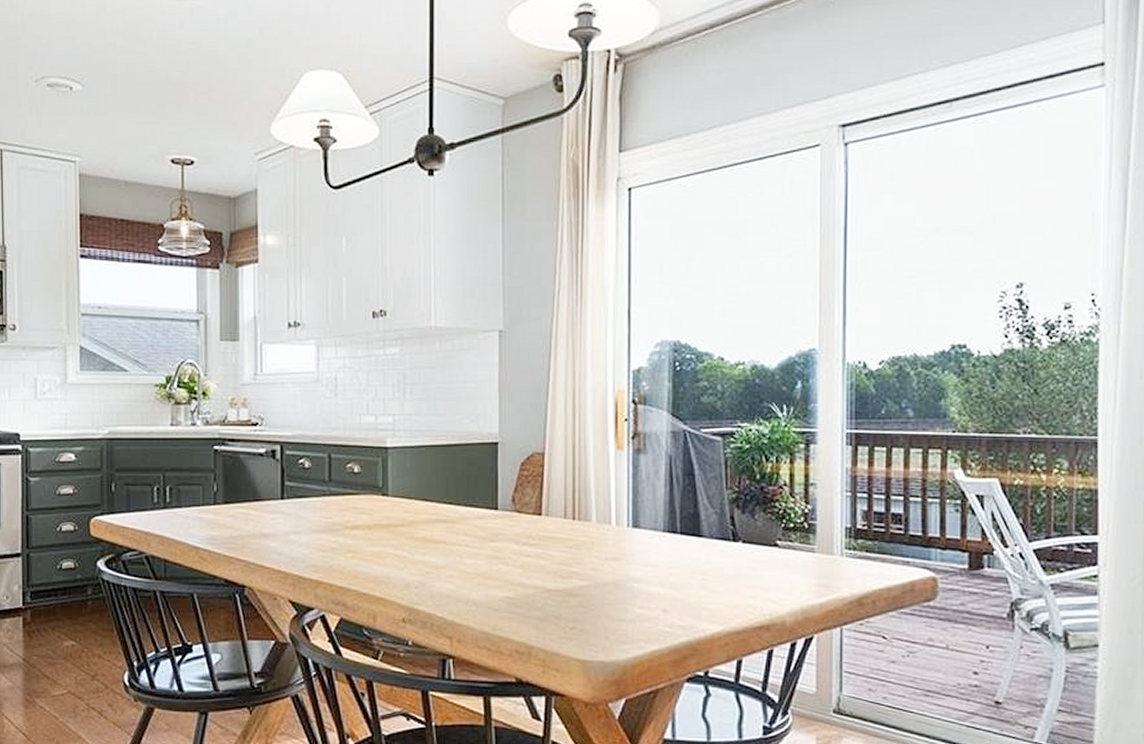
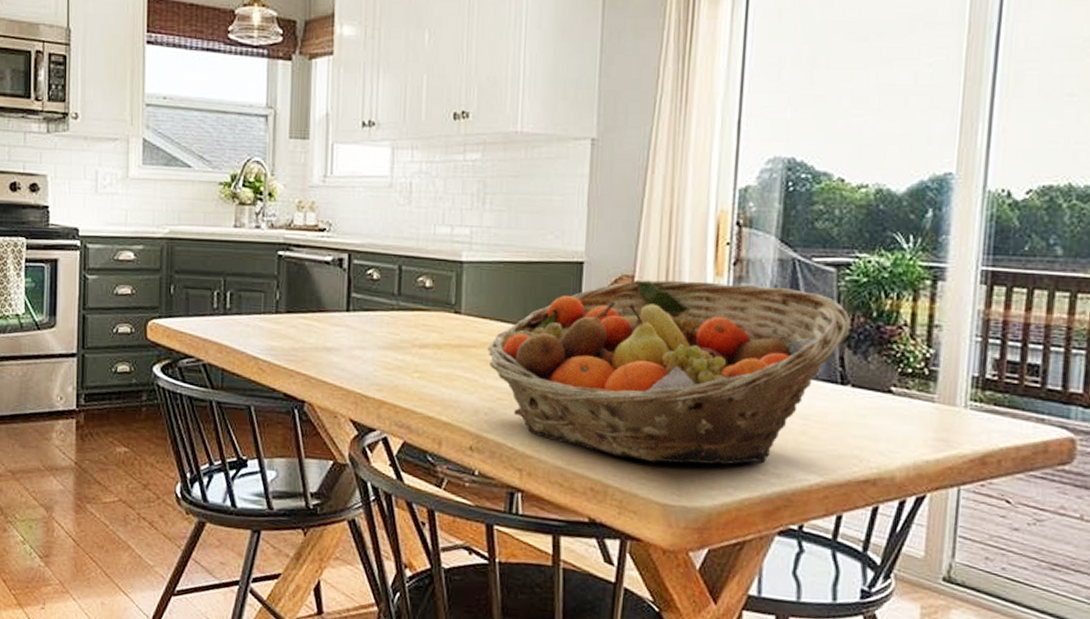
fruit basket: none [415,455,738,623] -> present [488,279,851,465]

